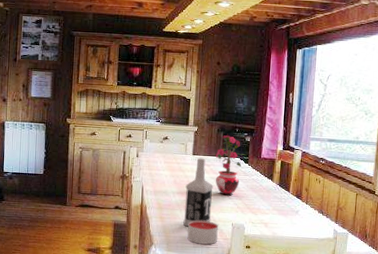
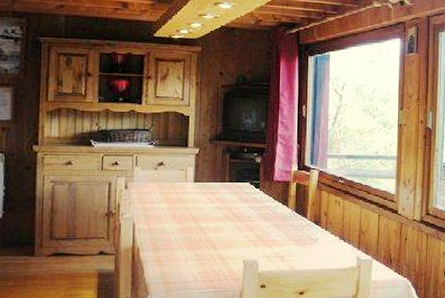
vodka: present [183,158,213,227] -> none [185,185,220,269]
candle: present [187,220,218,245] -> none [191,260,227,289]
potted plant: present [215,133,246,196] -> none [221,155,256,228]

